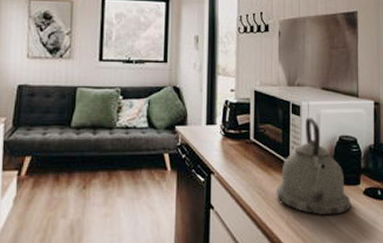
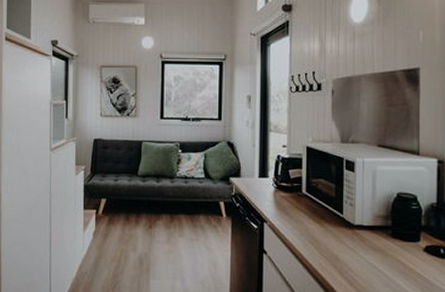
kettle: present [276,118,351,216] -> none [328,174,409,269]

